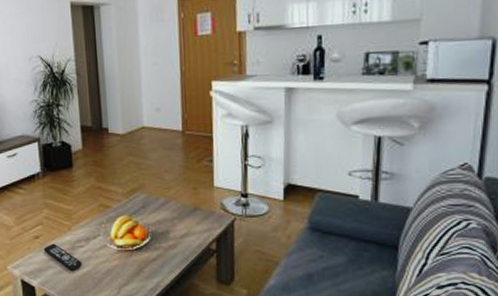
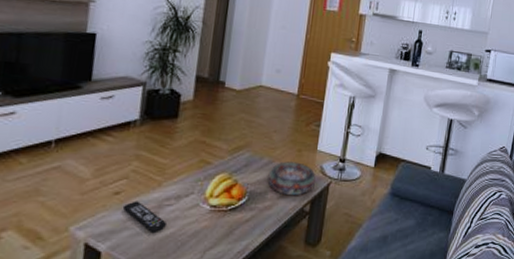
decorative bowl: none [167,199,217,235] -> present [267,160,316,196]

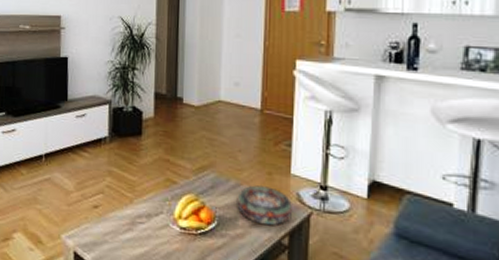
remote control: present [122,201,168,234] -> none [101,215,142,250]

